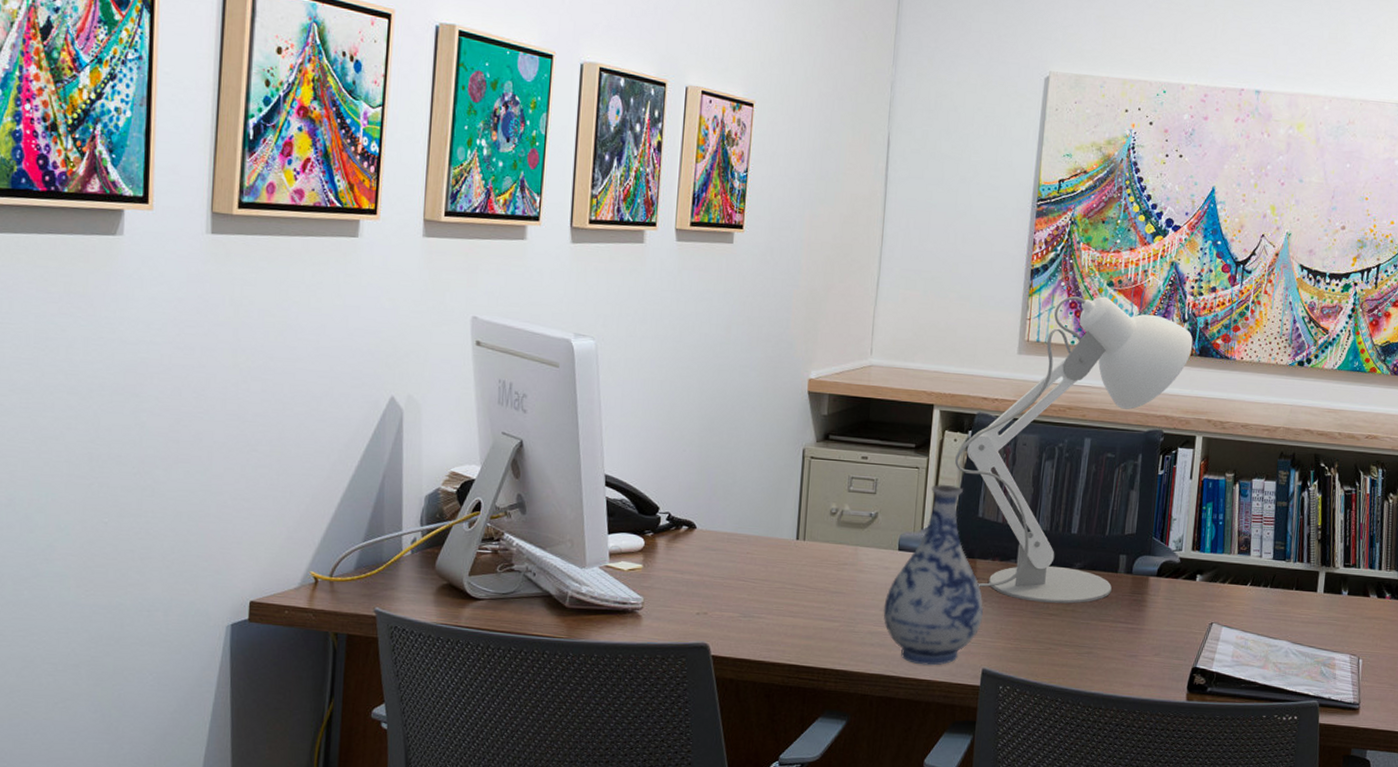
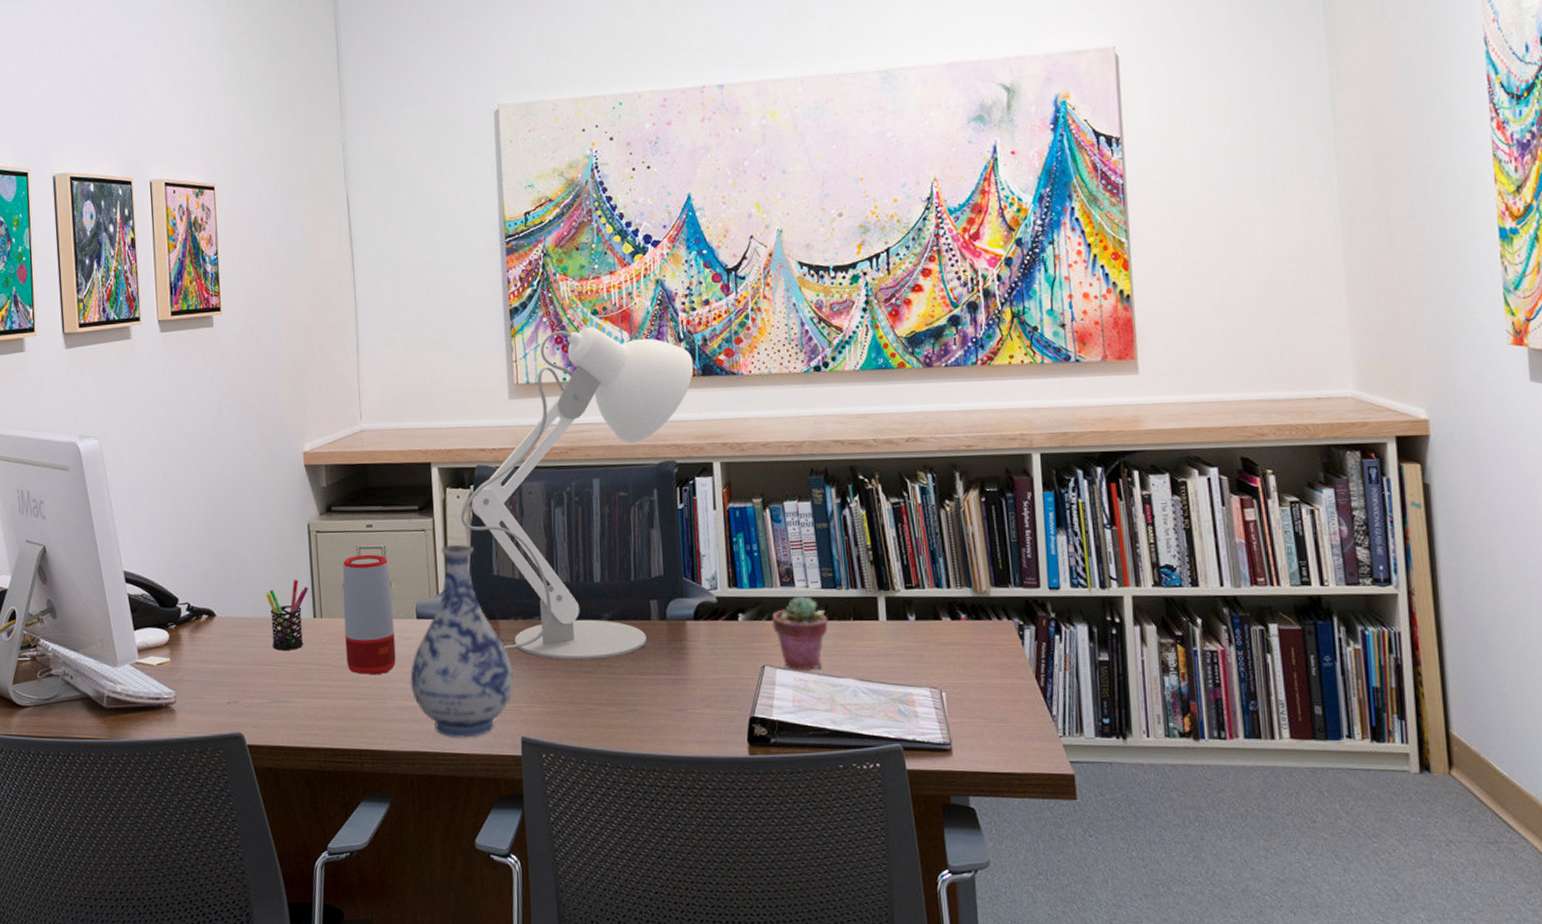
pen holder: none [751,500,796,569] -> present [266,579,309,651]
speaker: none [823,484,879,600] -> present [342,554,396,675]
potted succulent: none [1225,563,1274,630] -> present [772,595,828,670]

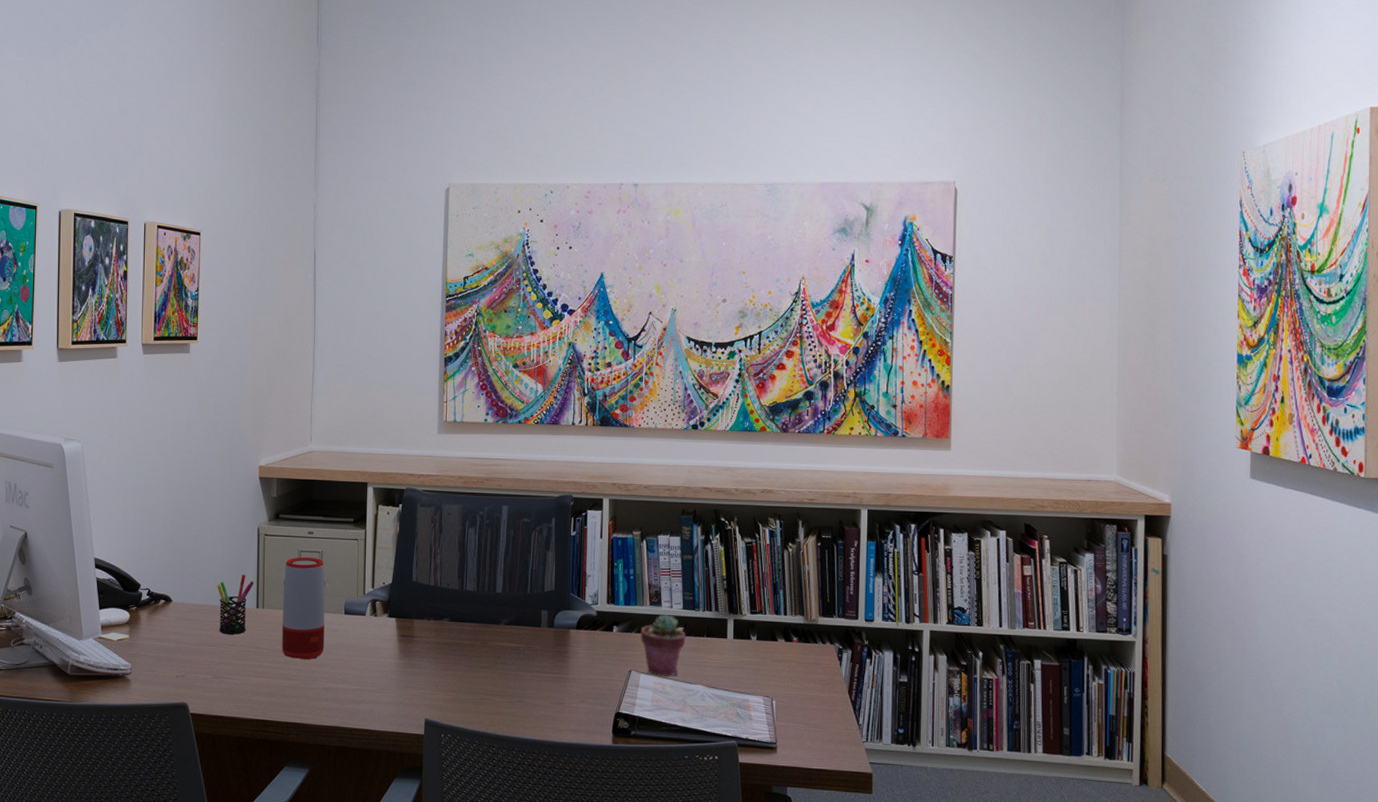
vase: present [410,544,514,738] -> none [335,553,422,717]
desk lamp: present [461,326,694,660] -> none [389,377,594,657]

